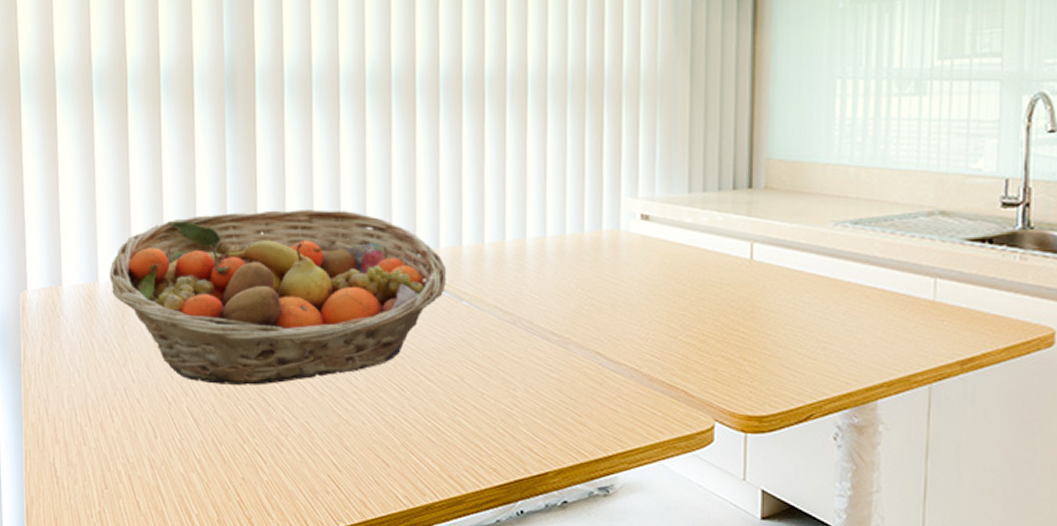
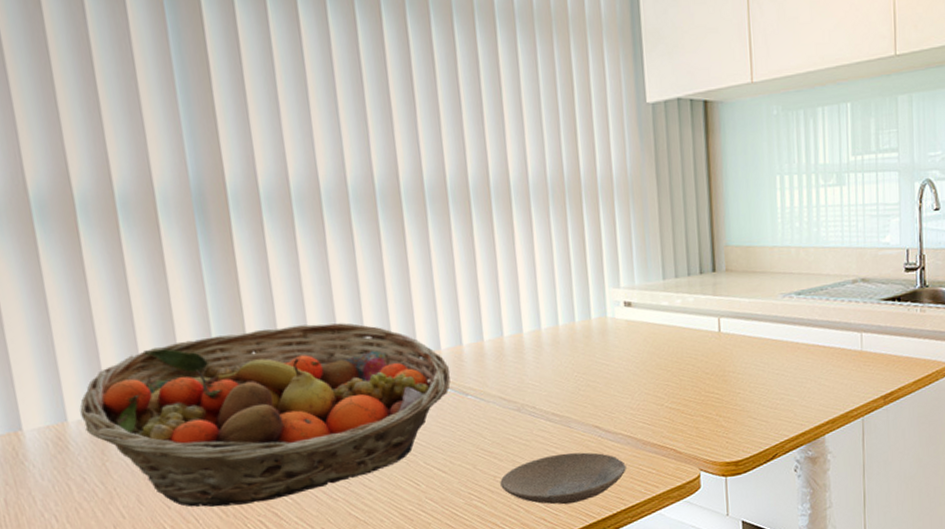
plate: none [487,378,627,437] -> present [500,452,626,505]

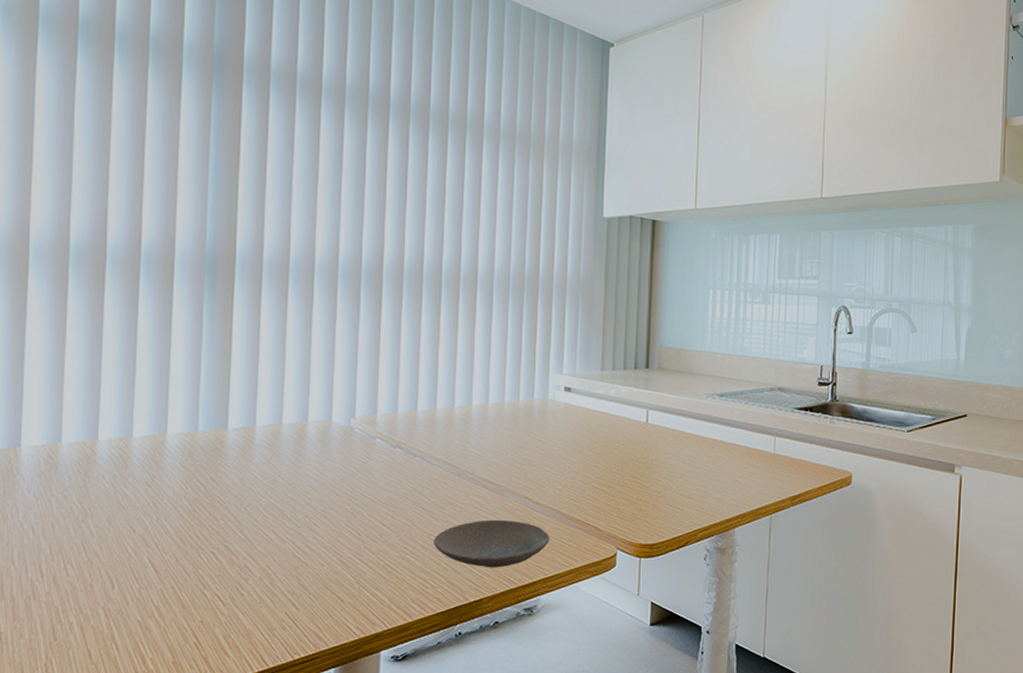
fruit basket: present [79,323,450,507] -> none [74,378,403,536]

